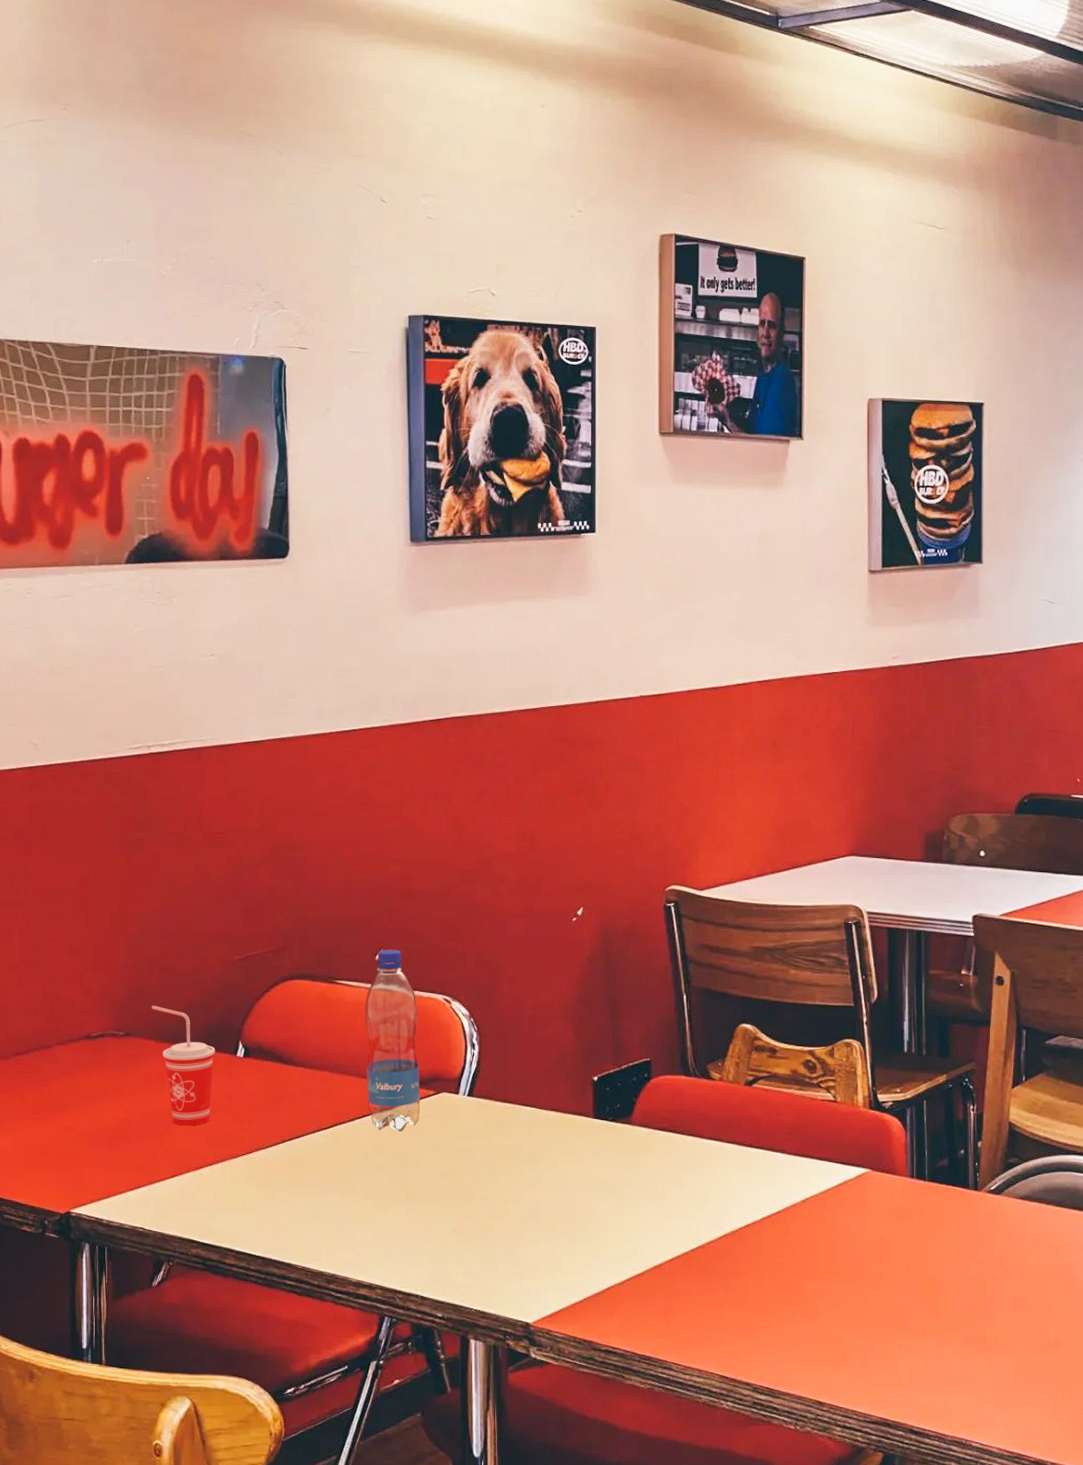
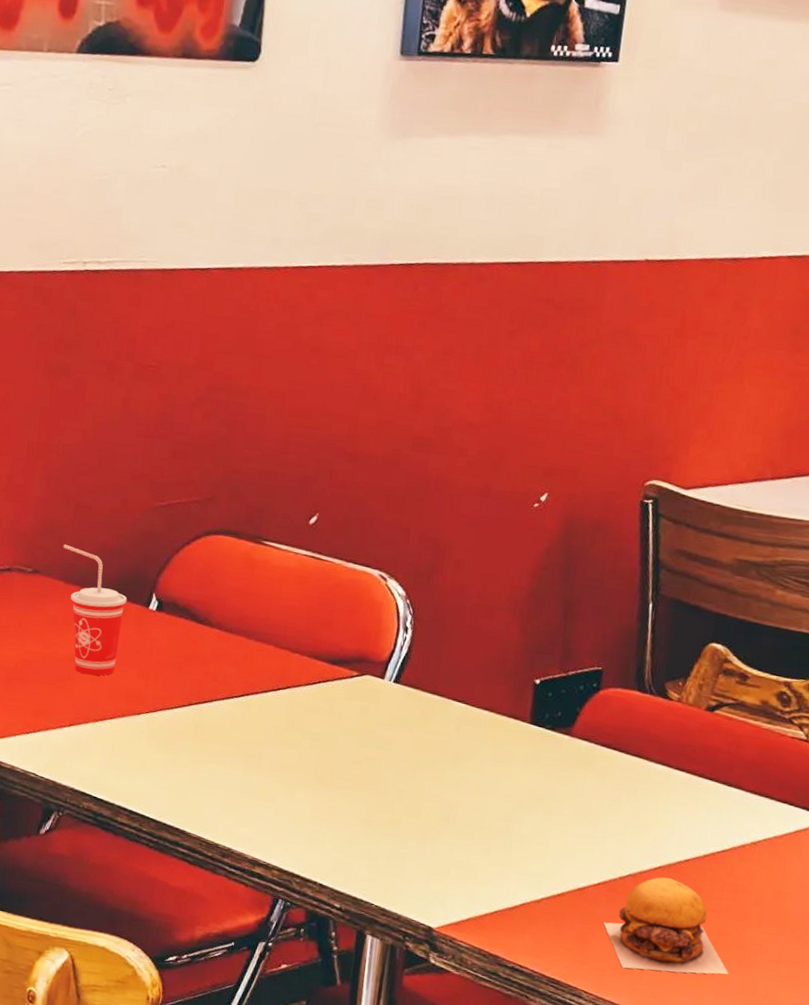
bottle: present [365,950,420,1132] -> none [284,514,350,711]
hamburger: none [682,1244,799,1336] -> present [603,877,729,975]

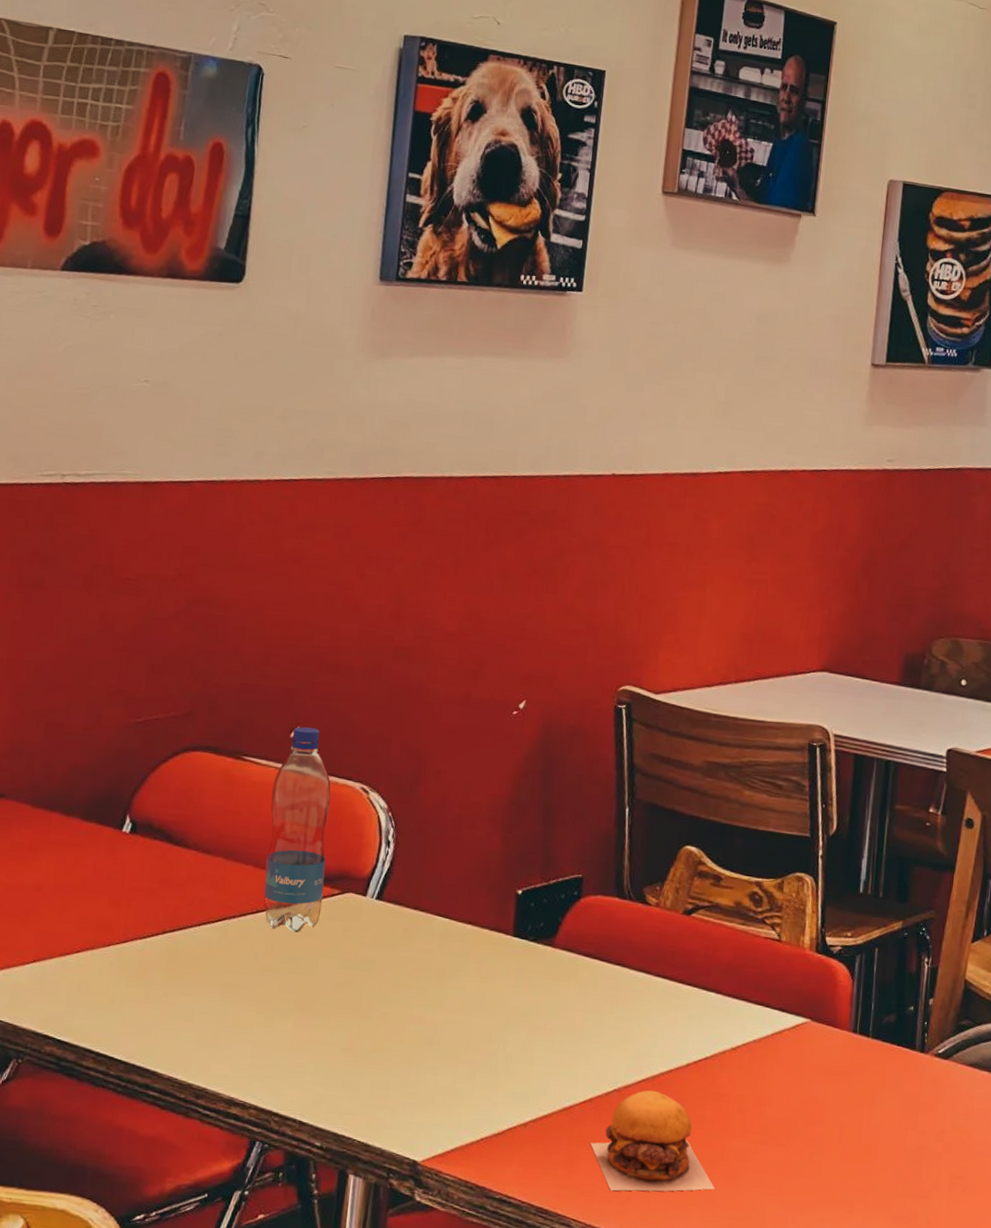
beverage cup: present [63,544,127,676] -> none [31,765,99,906]
bottle: none [284,514,350,711] -> present [263,727,331,933]

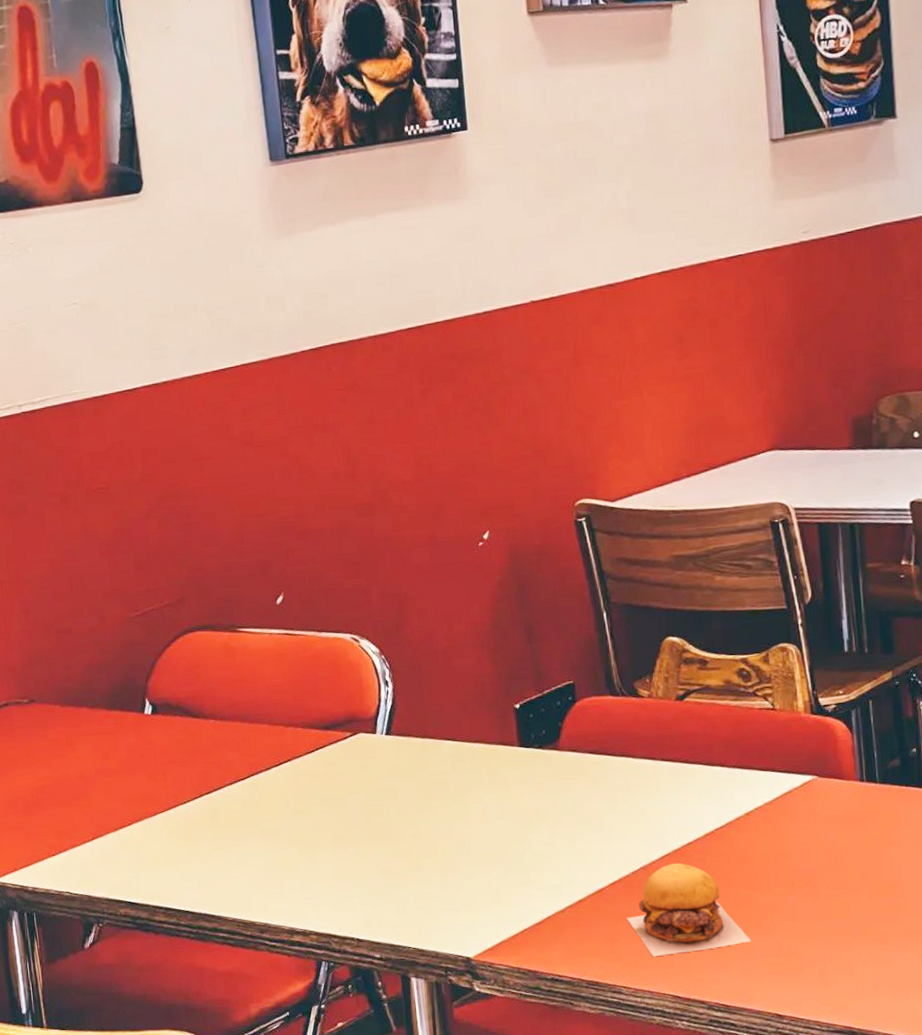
bottle: present [263,727,331,933] -> none [270,592,338,777]

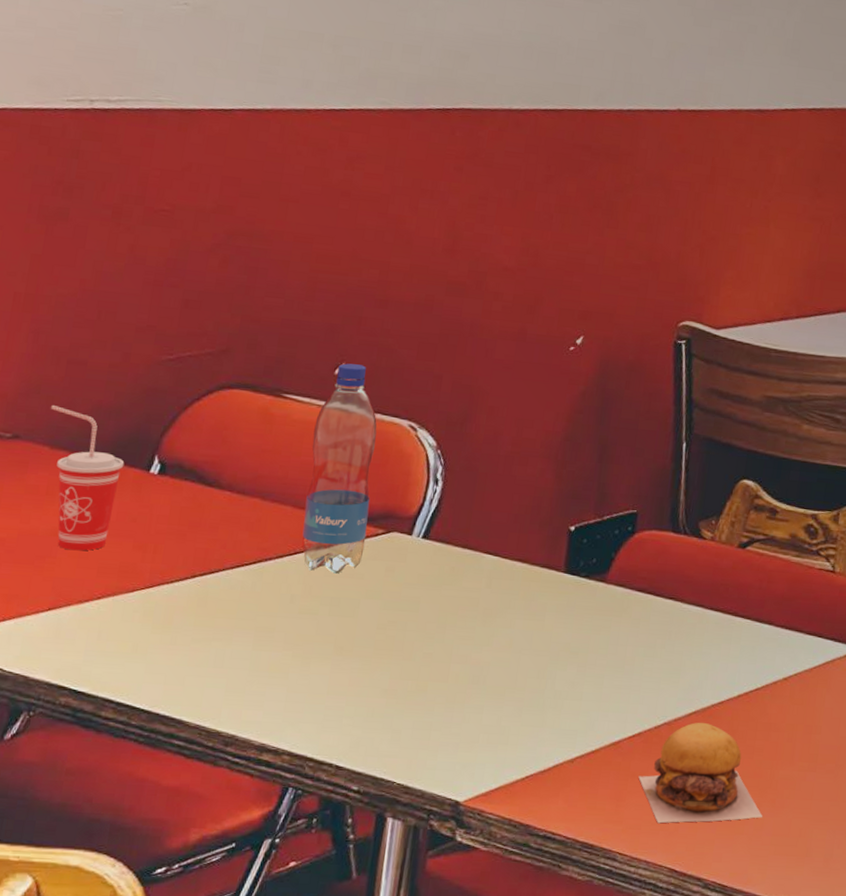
beverage cup: none [52,669,124,788] -> present [50,404,125,551]
bottle: none [270,592,338,777] -> present [302,363,377,574]

